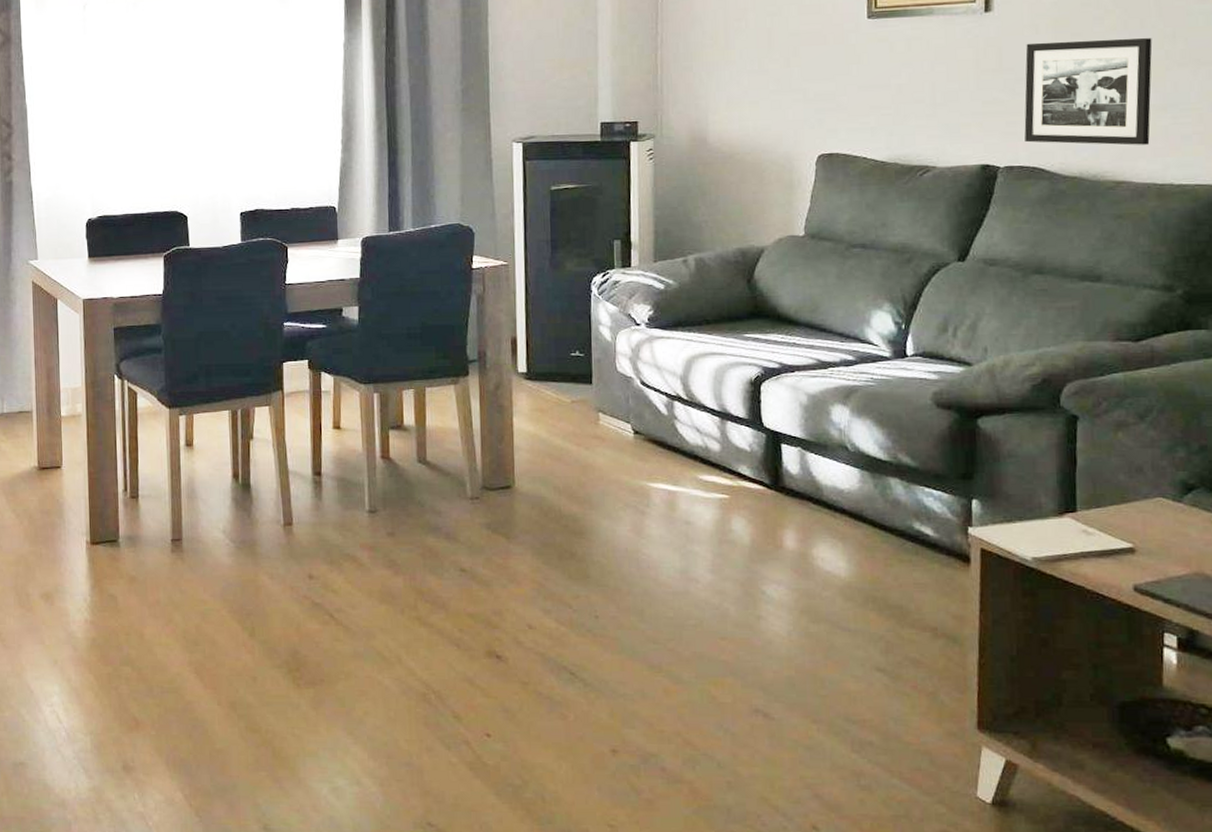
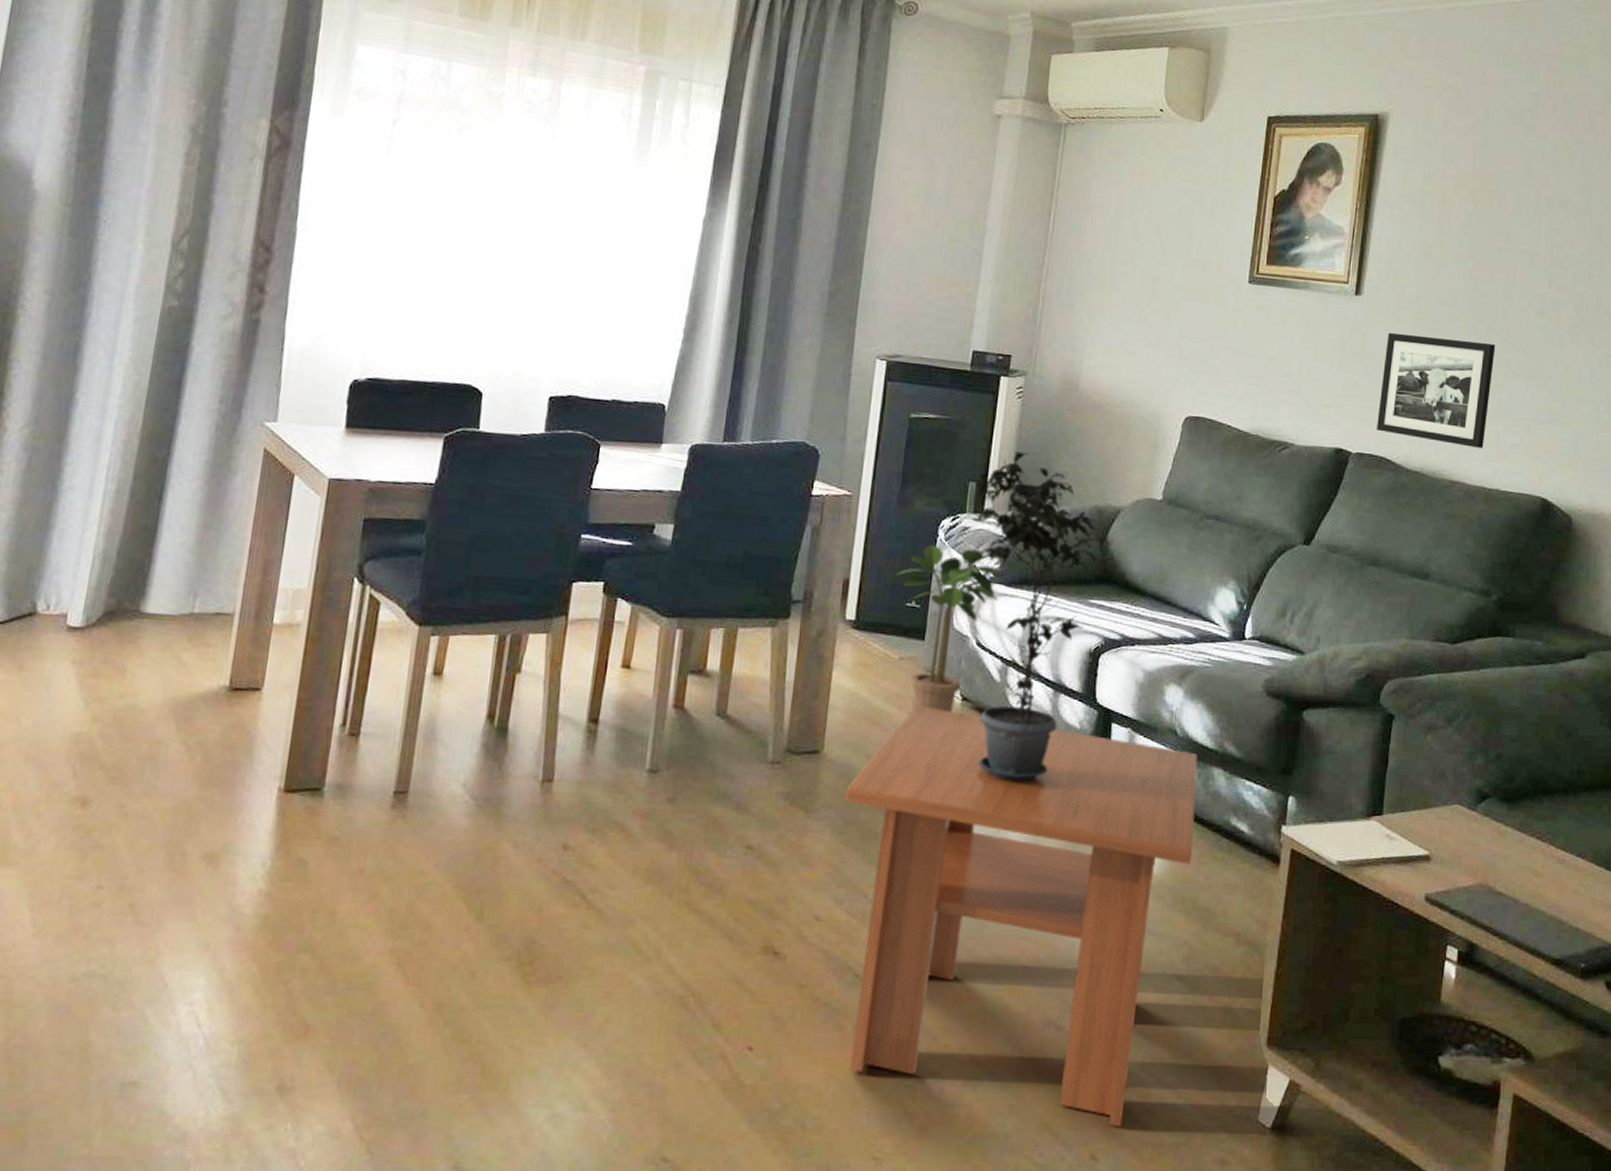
coffee table: none [540,441,878,802] -> present [845,705,1198,1128]
potted plant: none [557,299,664,446] -> present [895,544,1009,712]
potted plant: none [620,207,756,501] -> present [972,451,1109,781]

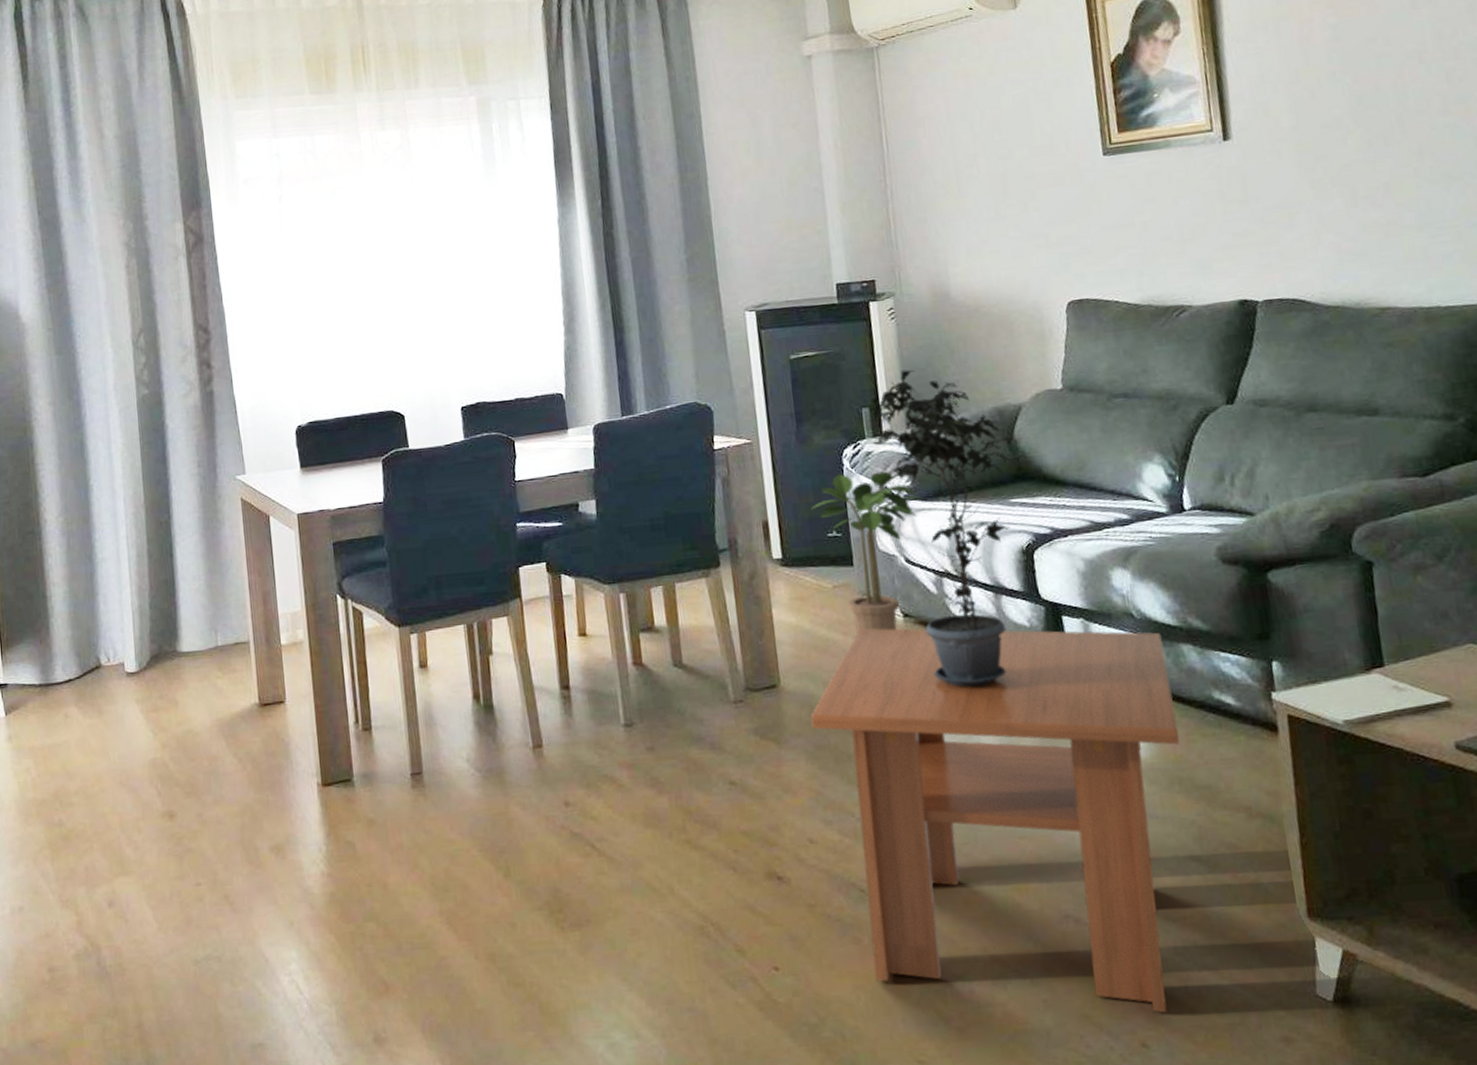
picture frame: present [1377,332,1496,448] -> none [1270,156,1410,274]

